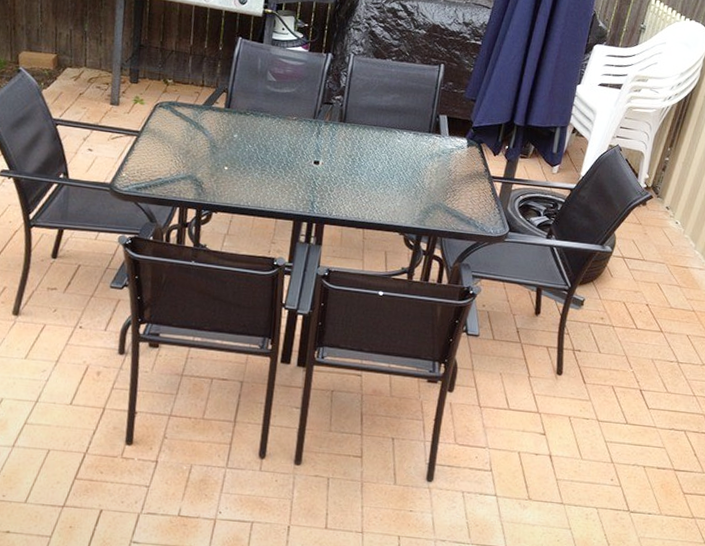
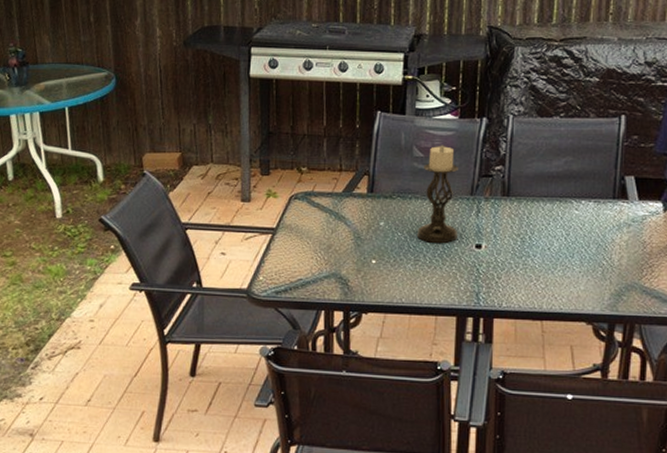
candle holder: none [265,73,305,158] -> present [417,145,458,244]

